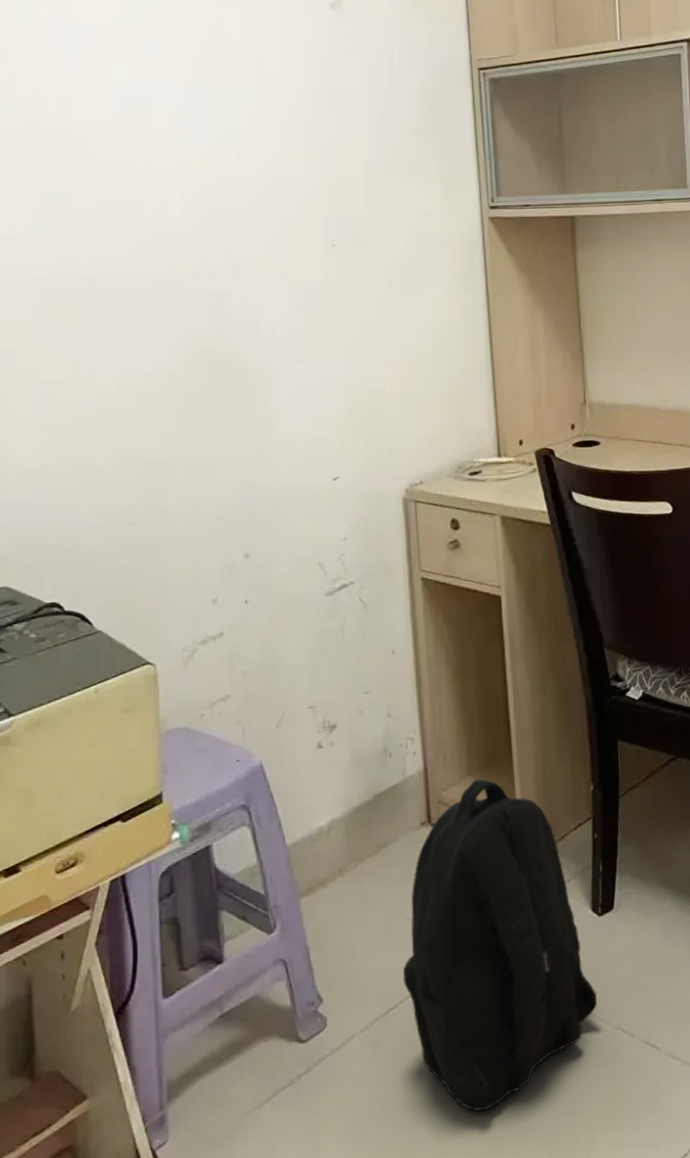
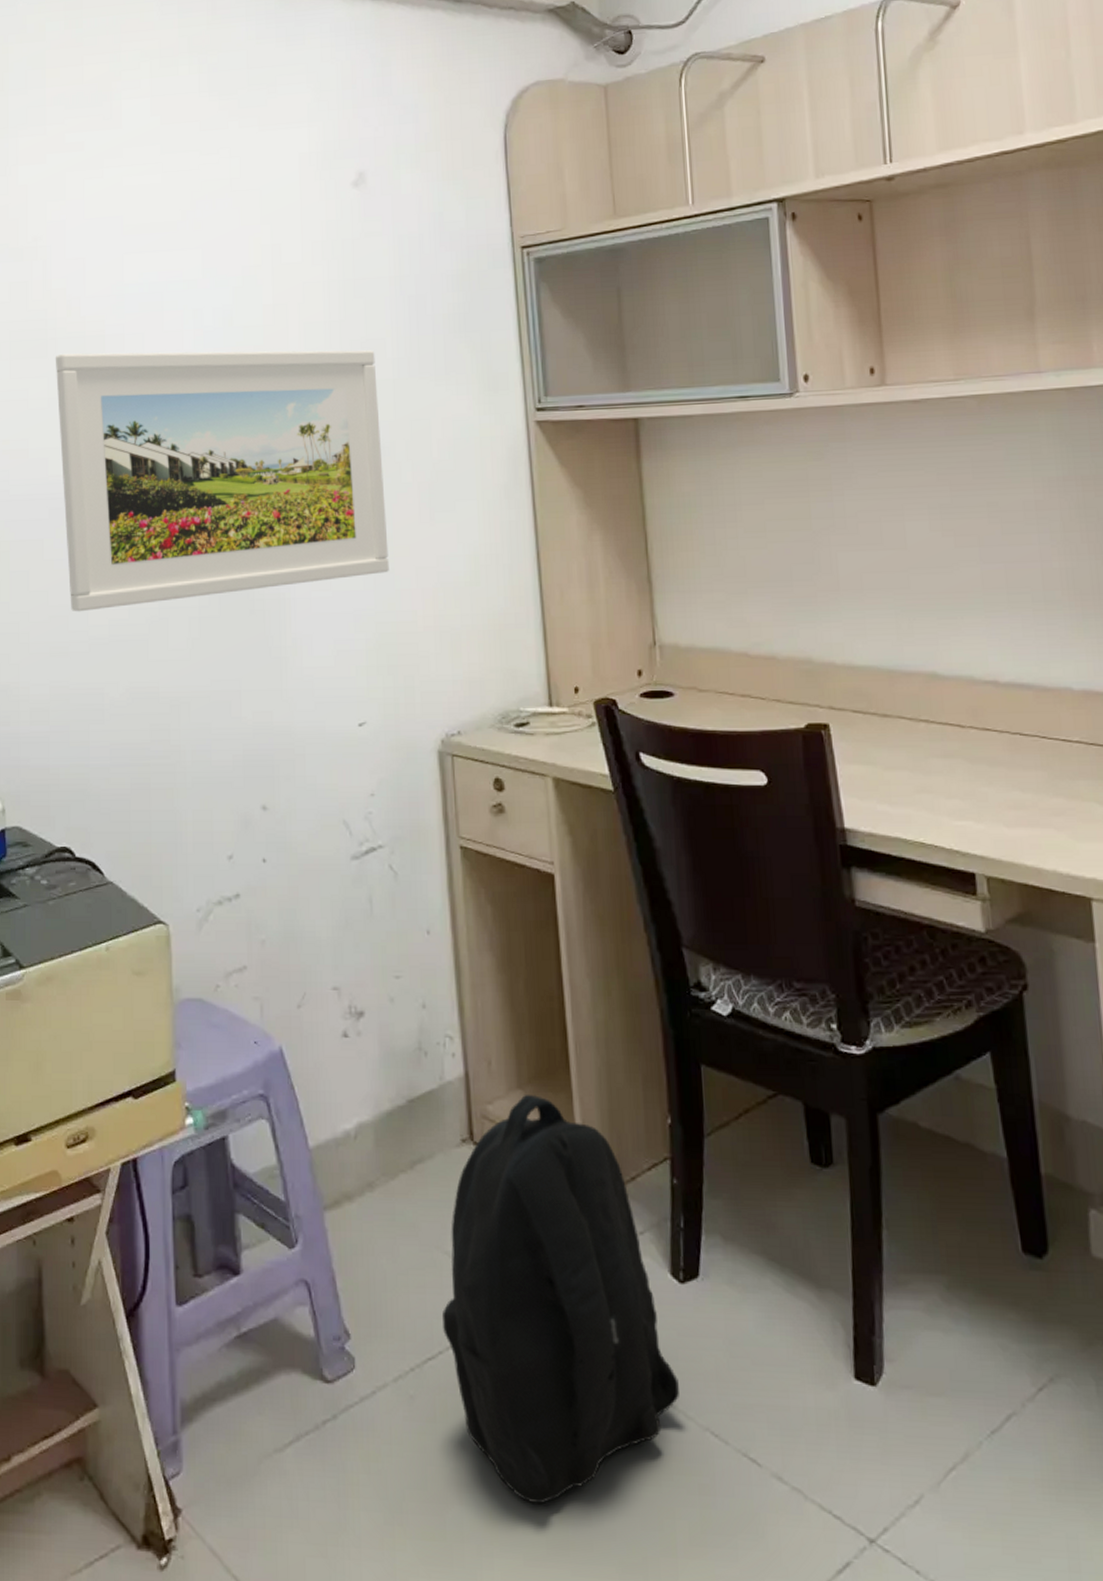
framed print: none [42,148,361,388] -> present [55,350,389,612]

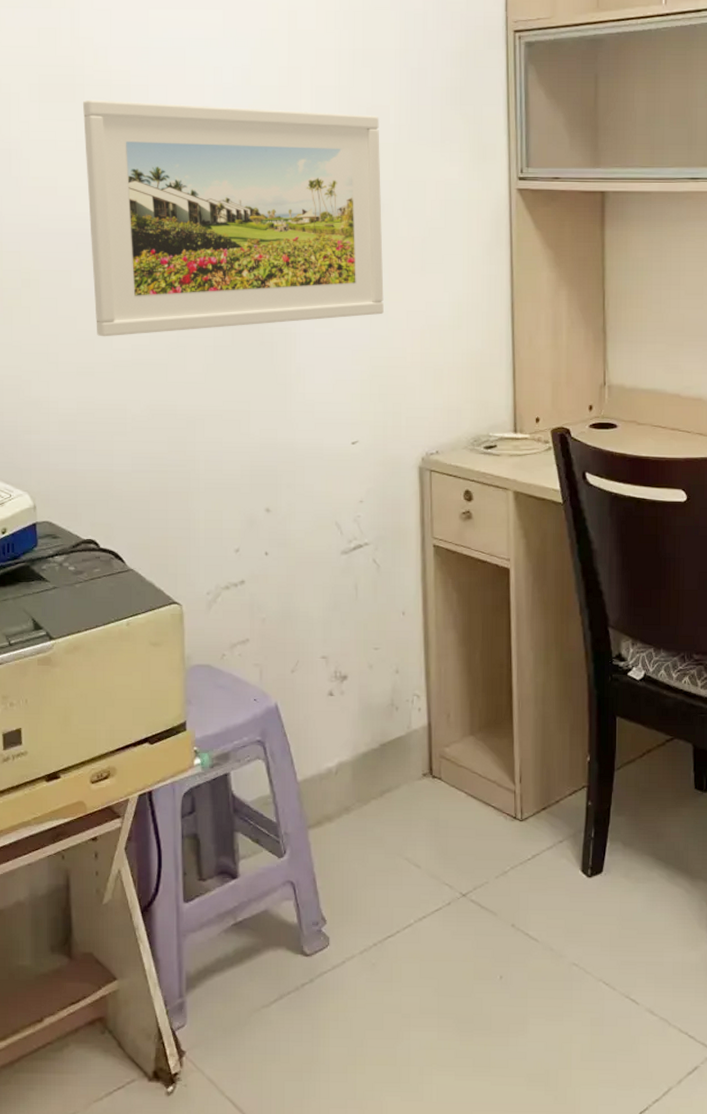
backpack: present [442,1095,679,1505] -> none [401,740,581,1037]

